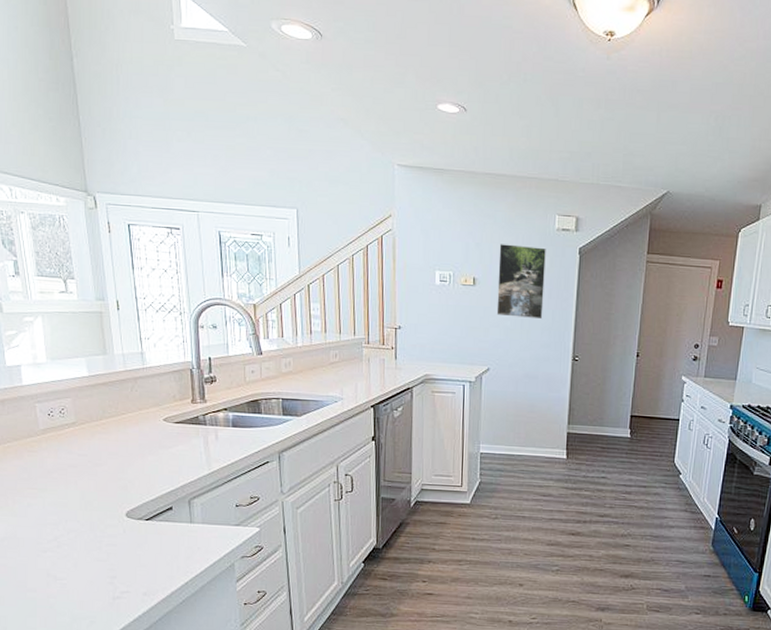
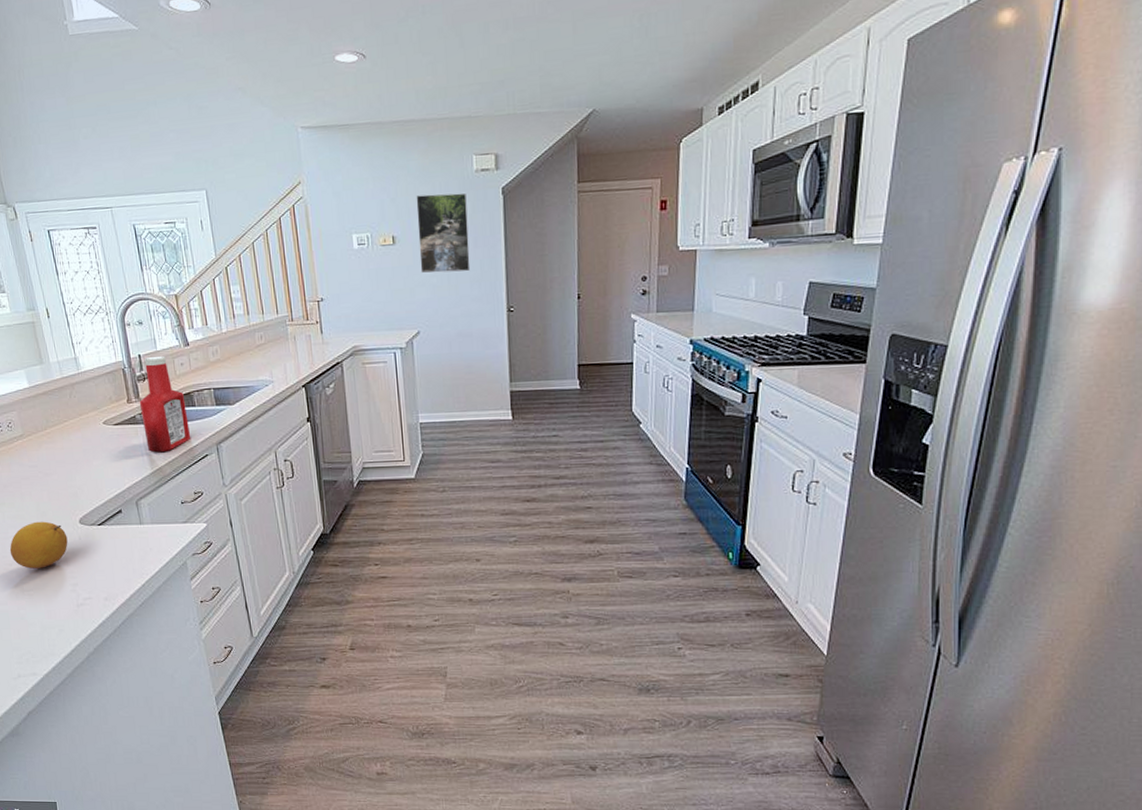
fruit: none [46,510,111,558] -> present [9,521,68,569]
ketchup bottle: none [204,361,254,454] -> present [139,357,191,452]

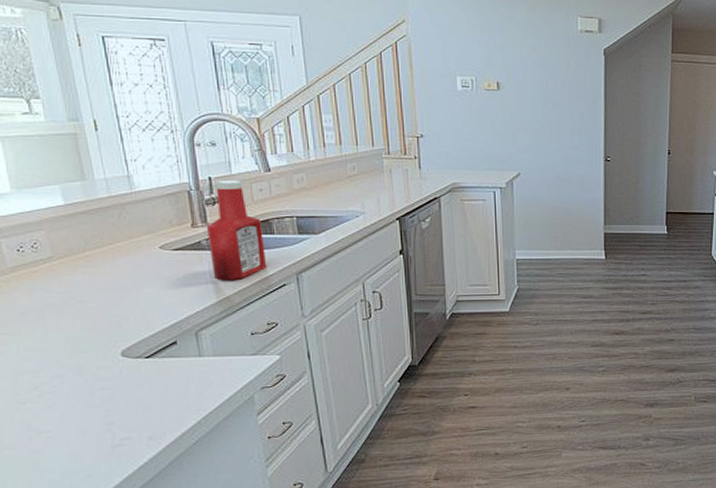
fruit: present [9,521,68,569] -> none [24,354,105,407]
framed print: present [416,192,471,274] -> none [522,47,572,122]

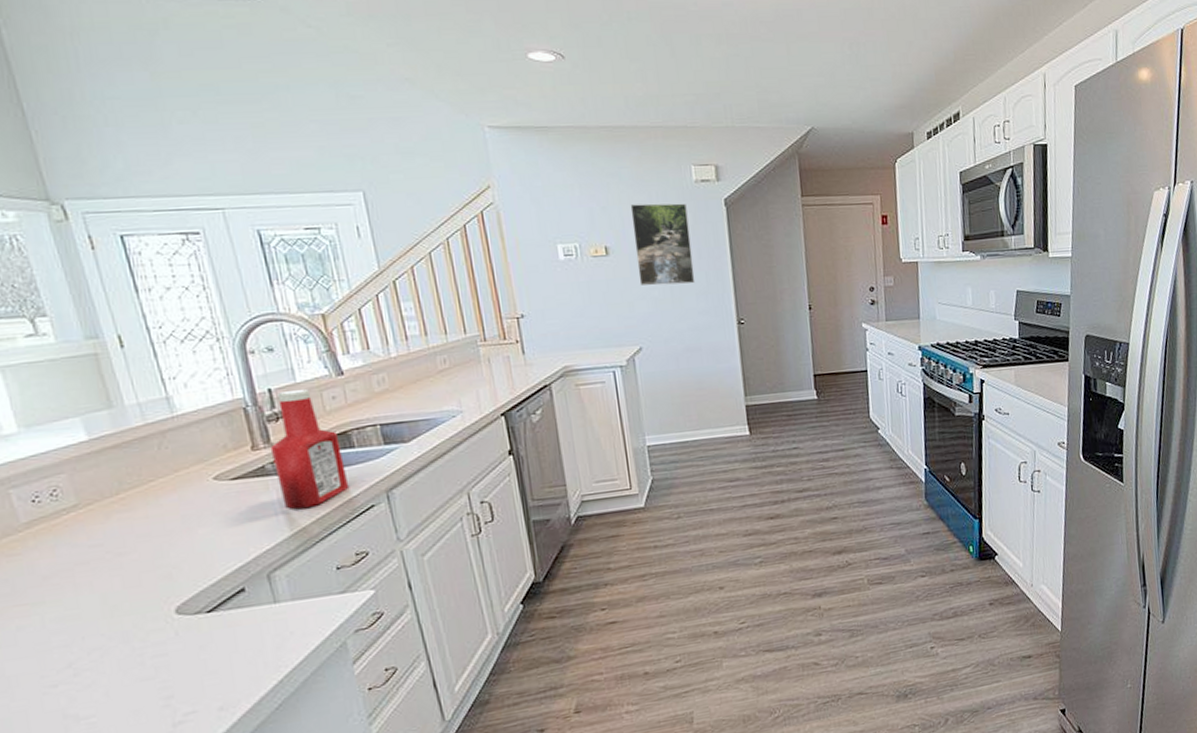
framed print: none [522,47,572,122] -> present [630,203,696,286]

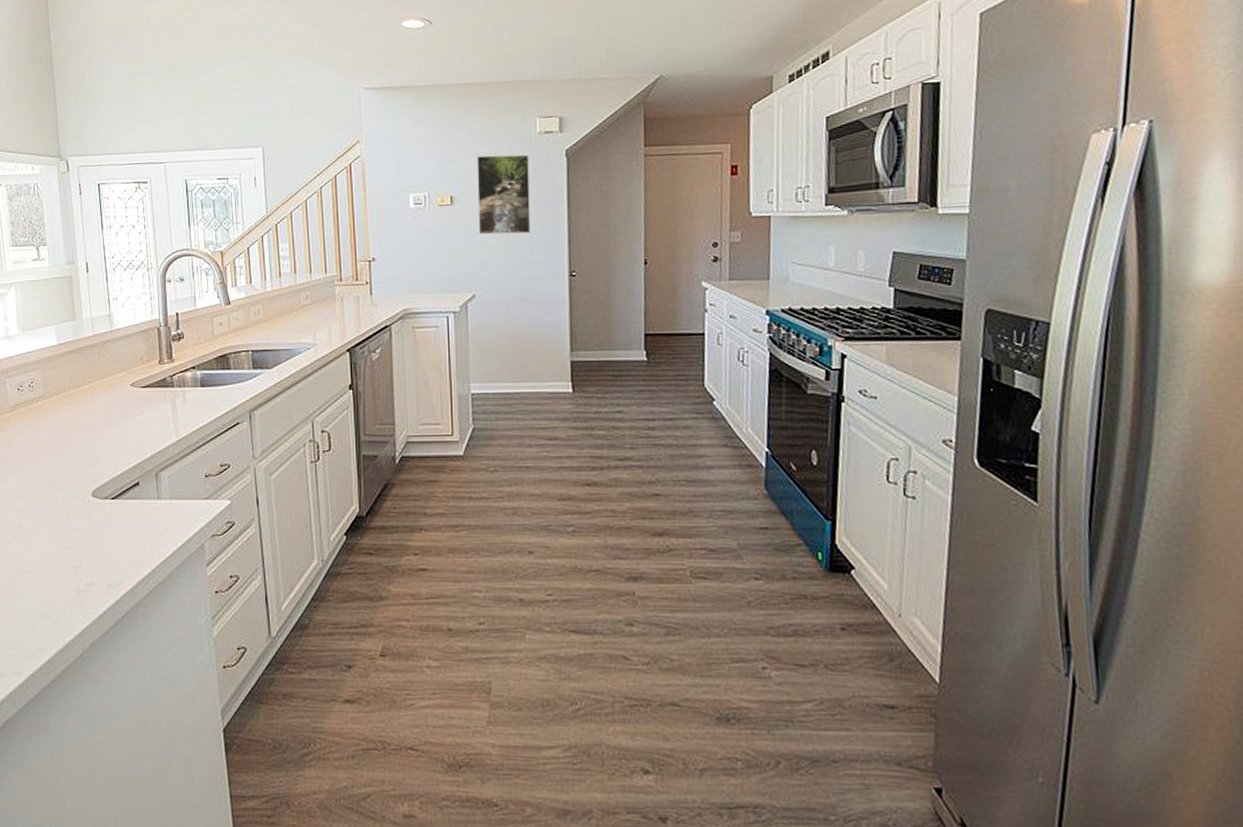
ketchup bottle: present [270,389,350,509] -> none [171,315,223,418]

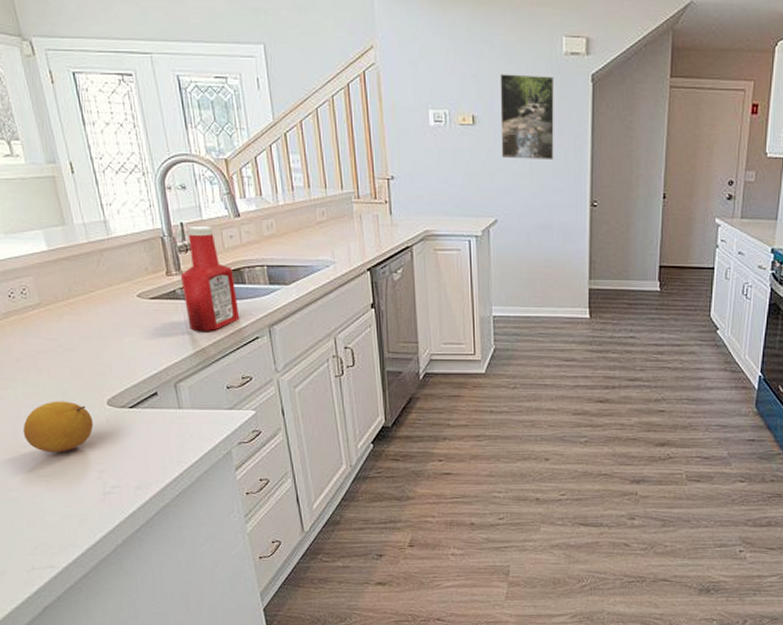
fruit: none [11,493,77,547] -> present [22,401,94,452]
ketchup bottle: none [171,315,223,418] -> present [180,227,240,331]

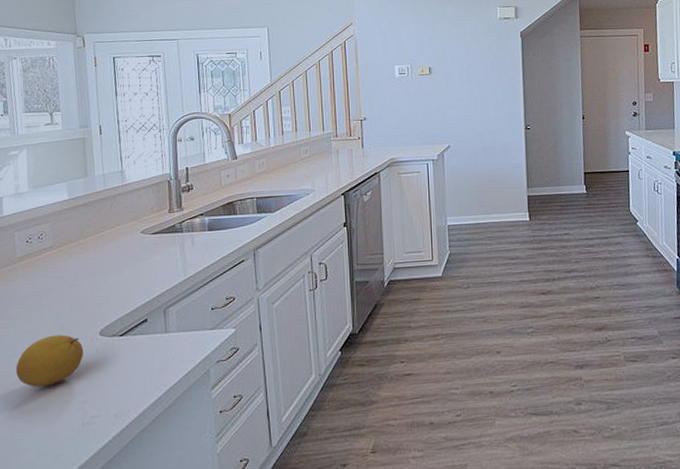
ketchup bottle: present [180,227,240,331] -> none [180,169,229,259]
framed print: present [500,74,554,161] -> none [450,35,494,98]

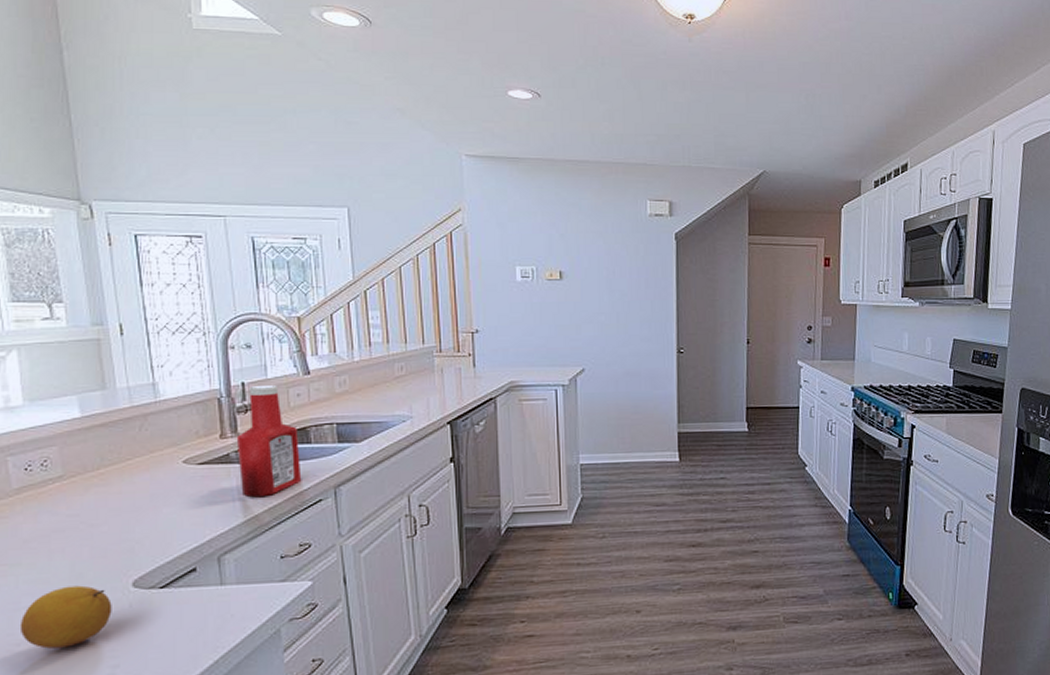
ketchup bottle: none [180,169,229,259] -> present [236,386,302,497]

